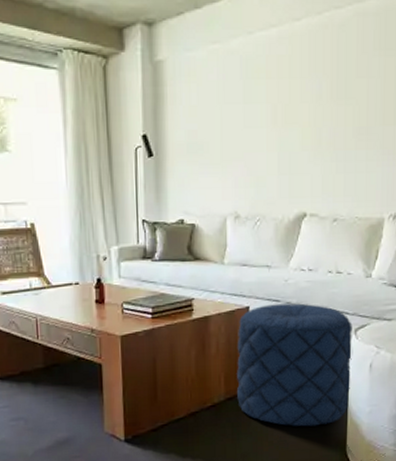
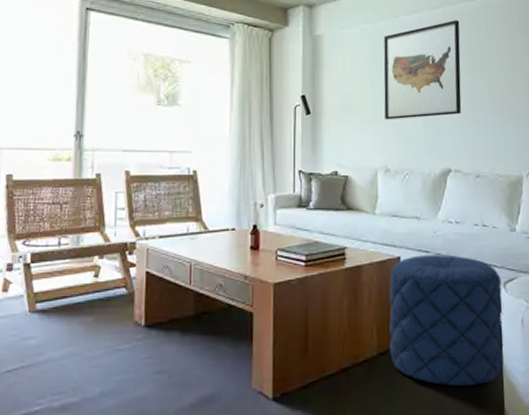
wall art: none [234,34,326,160] -> present [383,20,462,120]

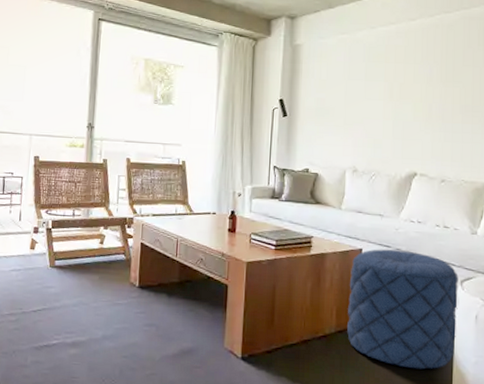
wall art: present [383,20,462,120] -> none [356,31,436,125]

